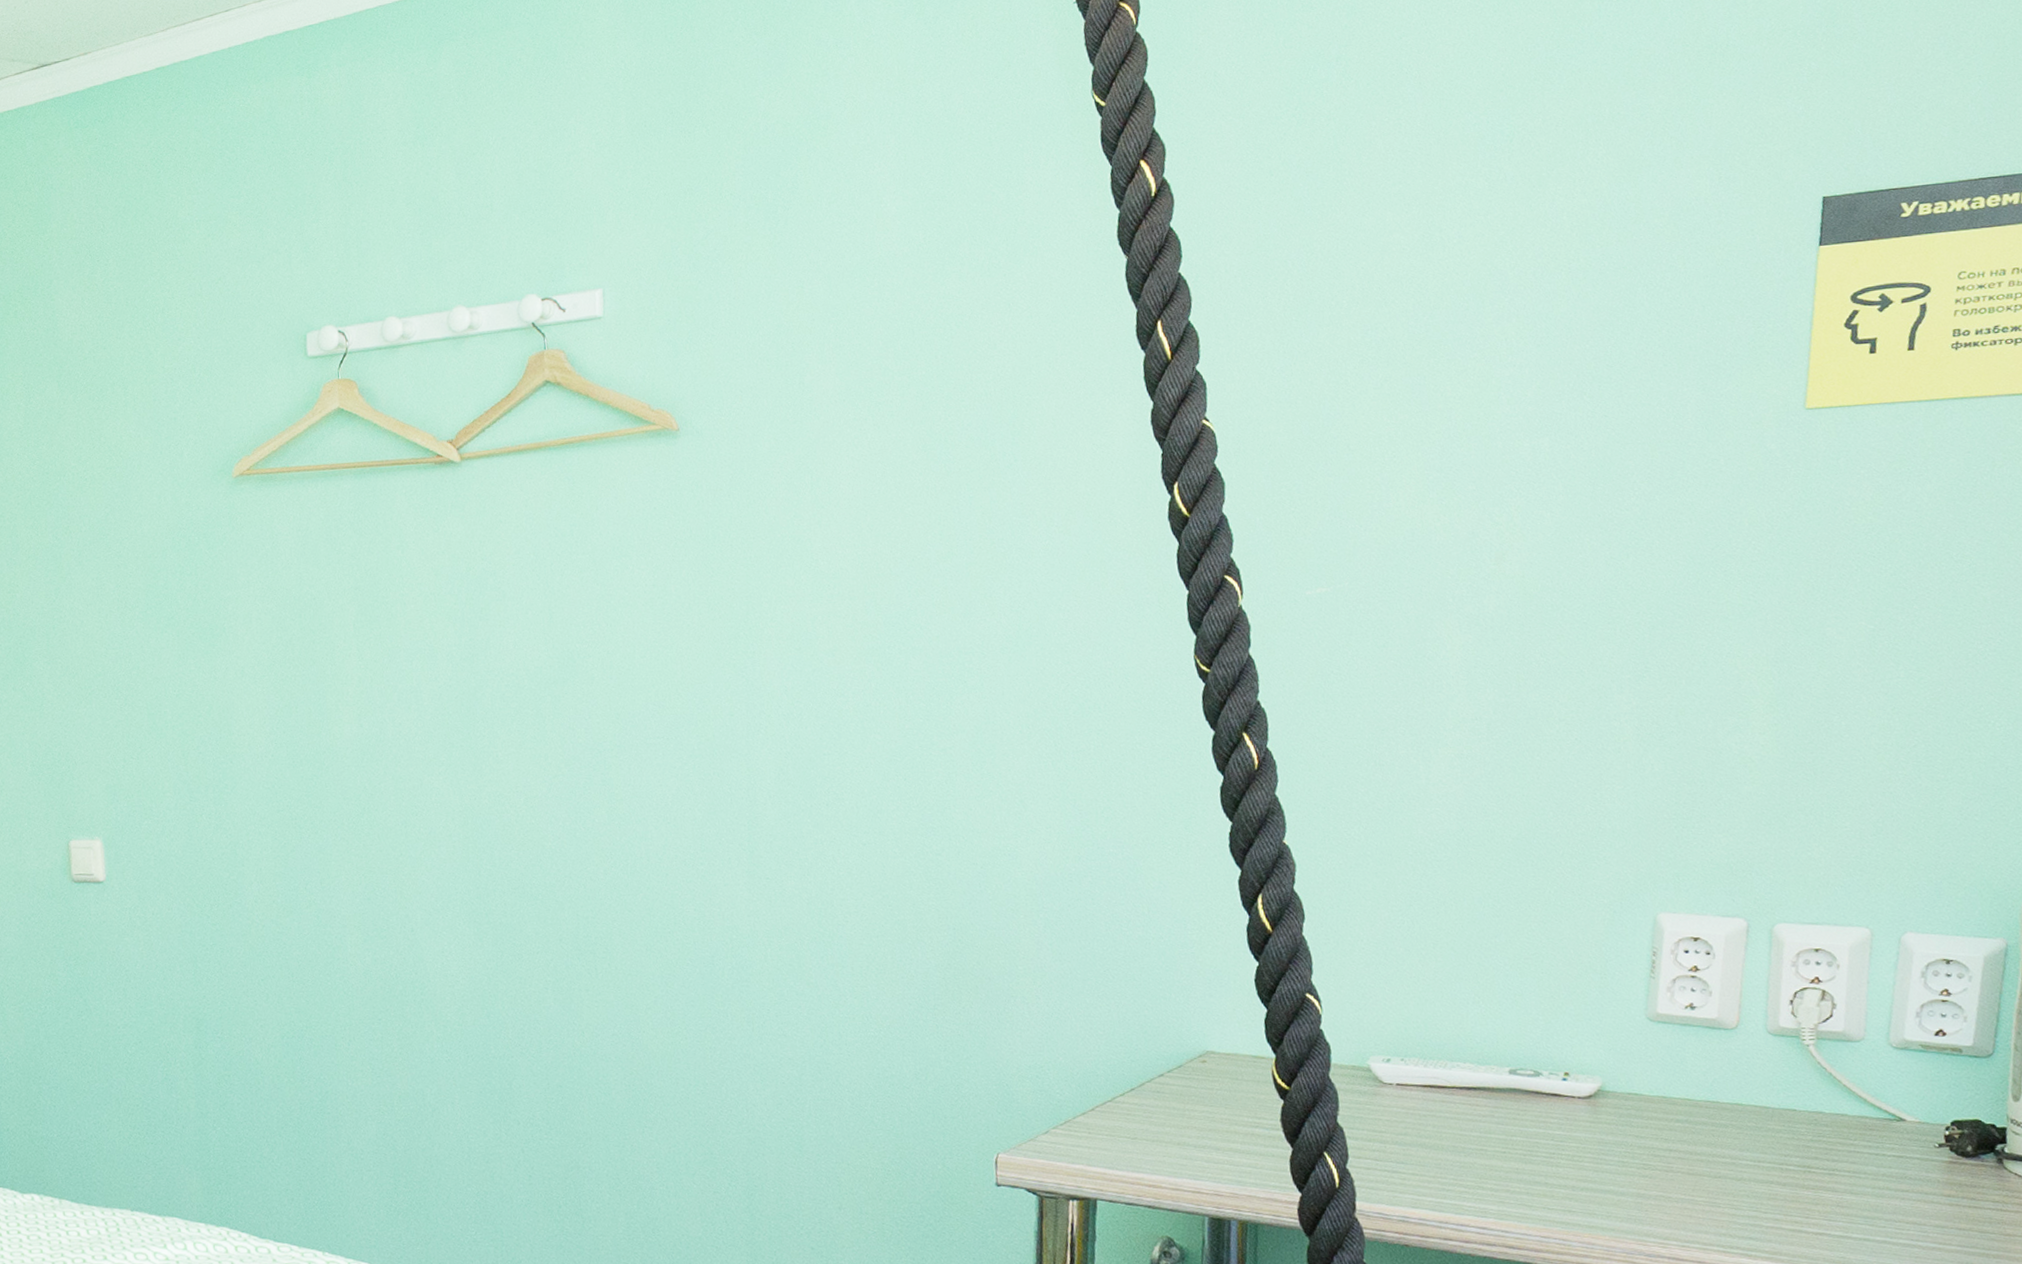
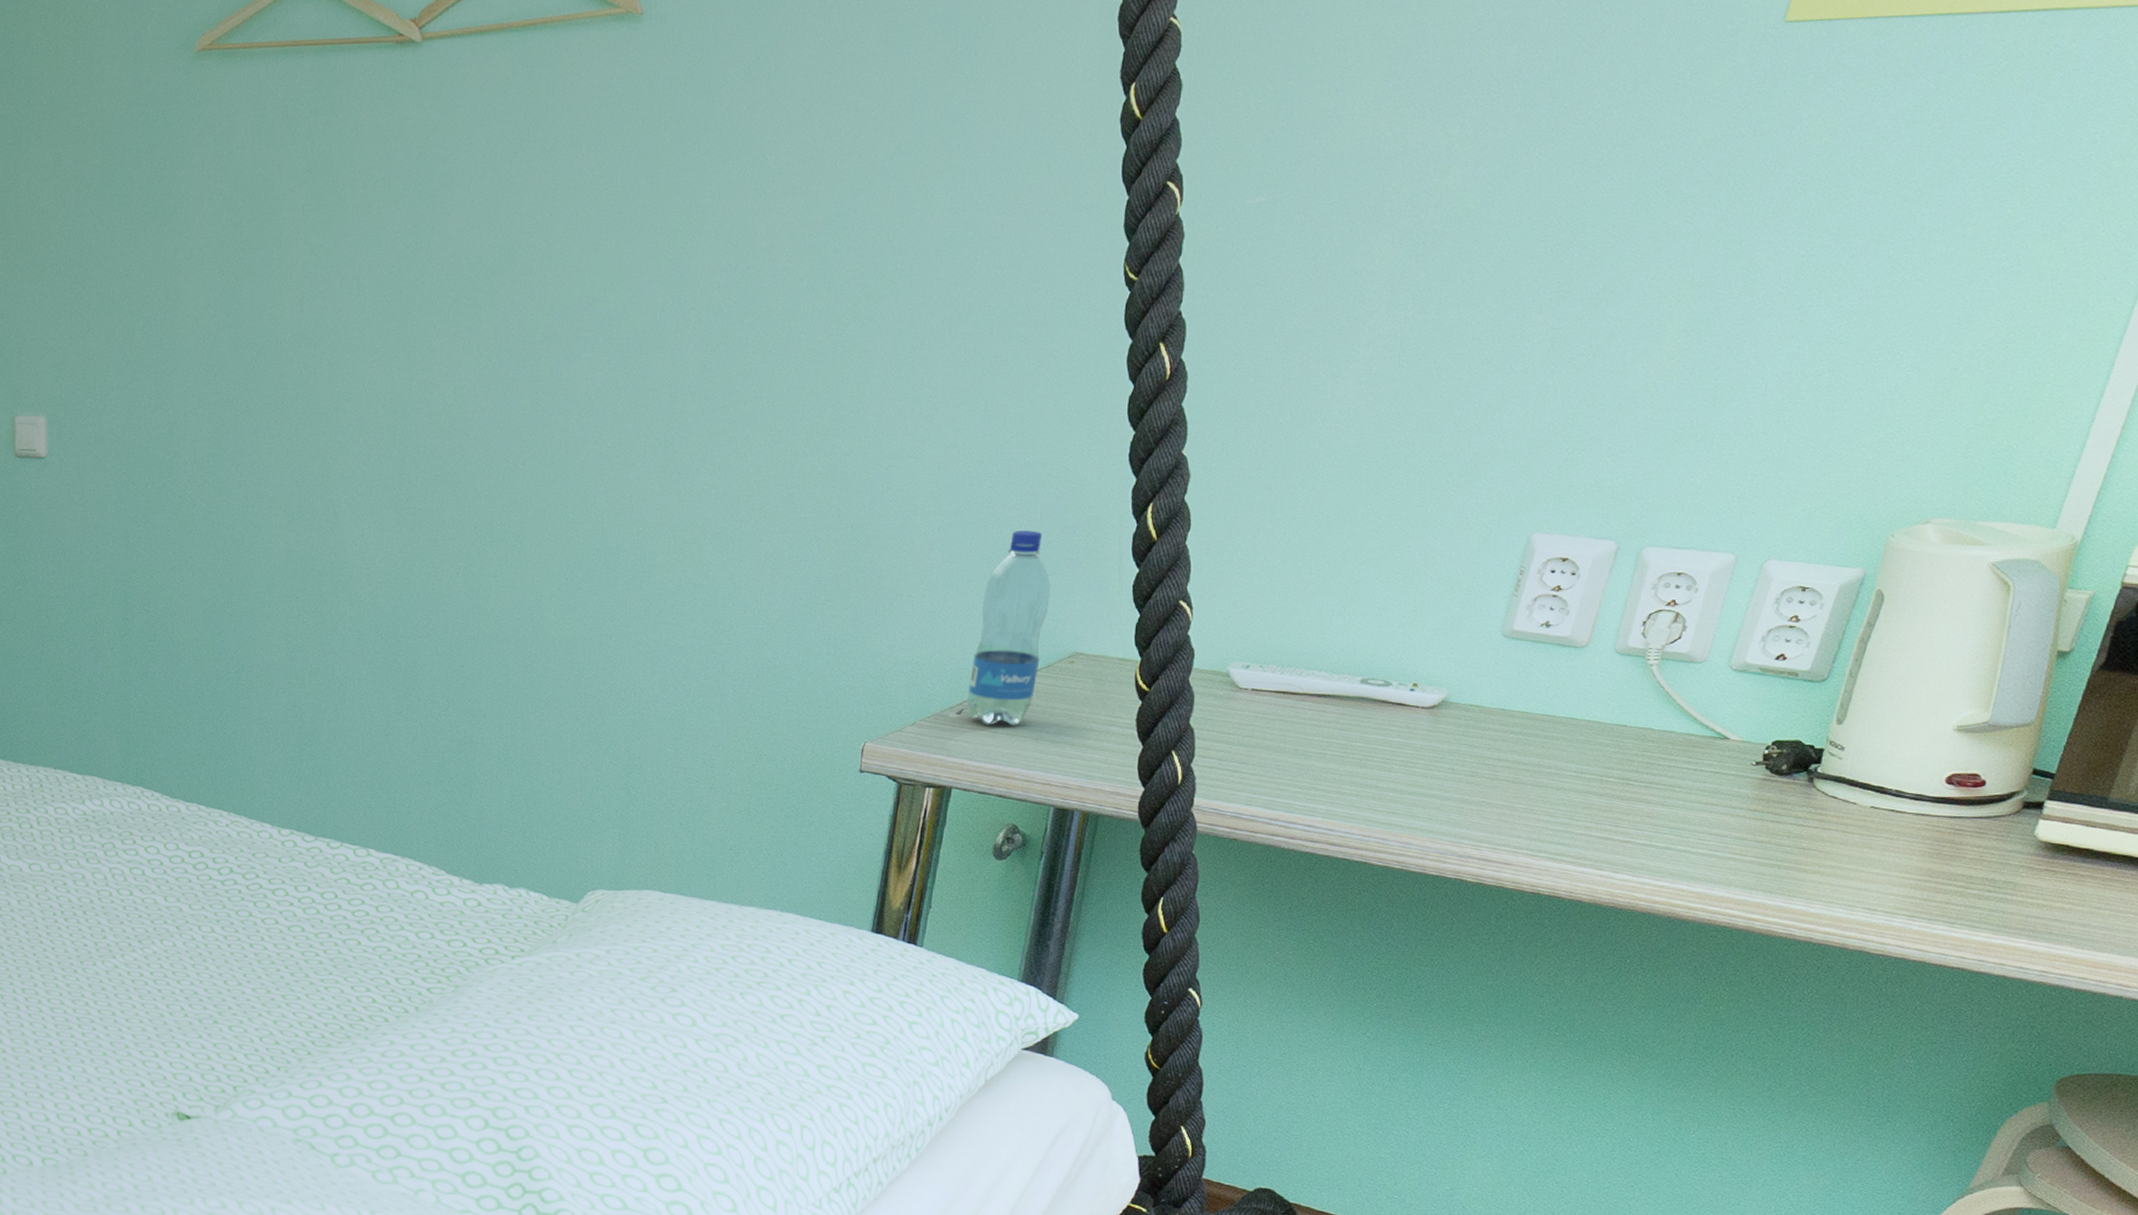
bottle: none [1099,926,1171,1131] -> present [968,530,1051,726]

